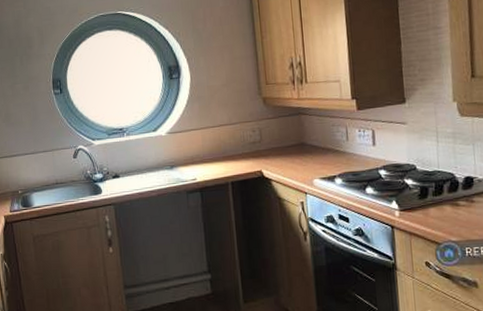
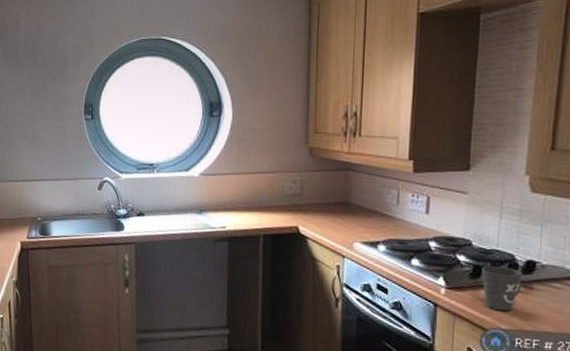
mug: none [428,184,464,225] -> present [481,265,523,312]

